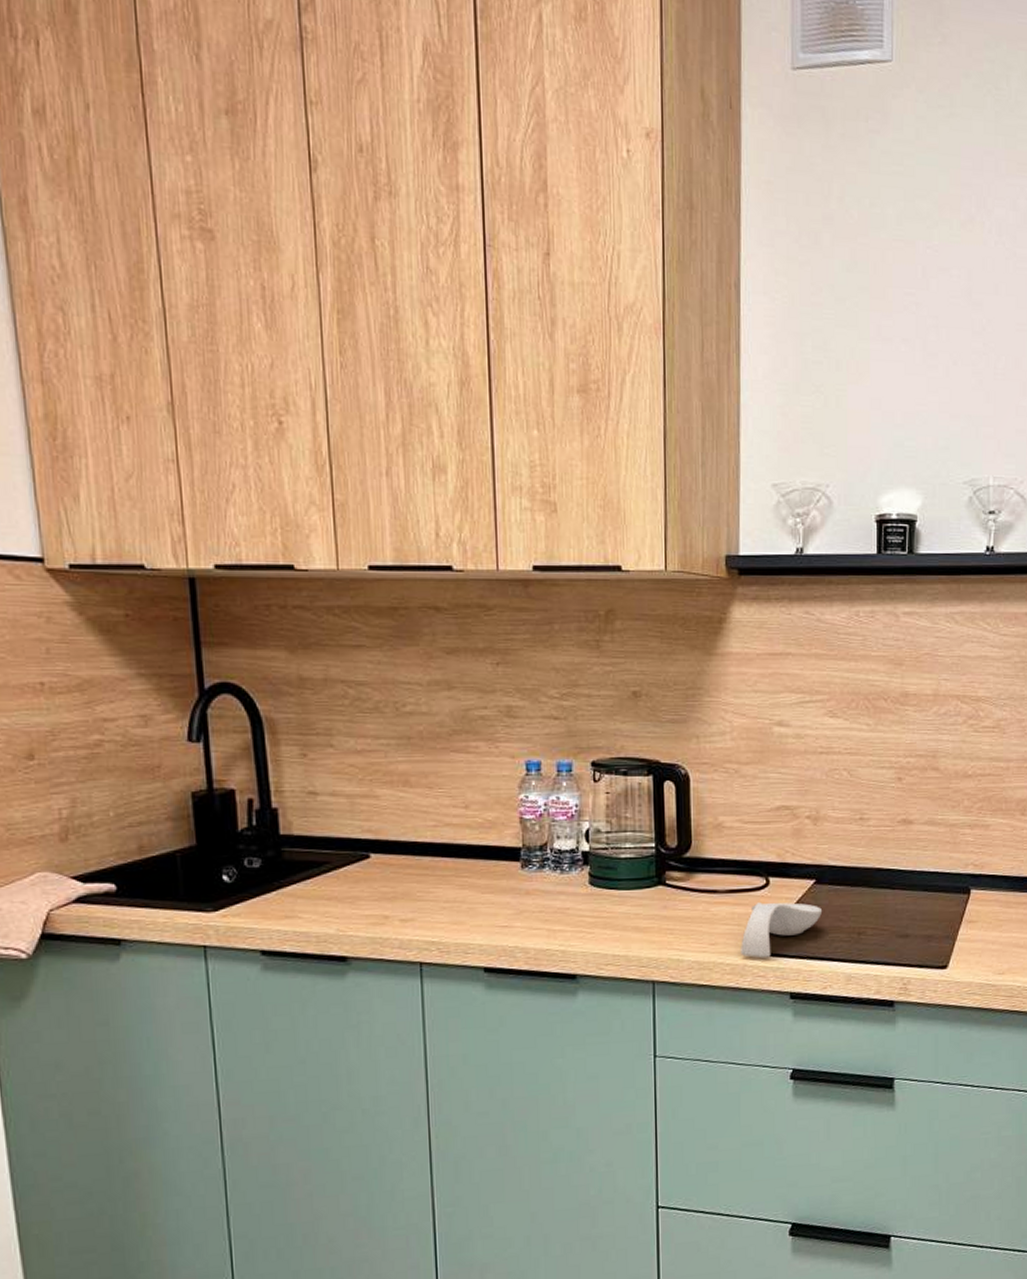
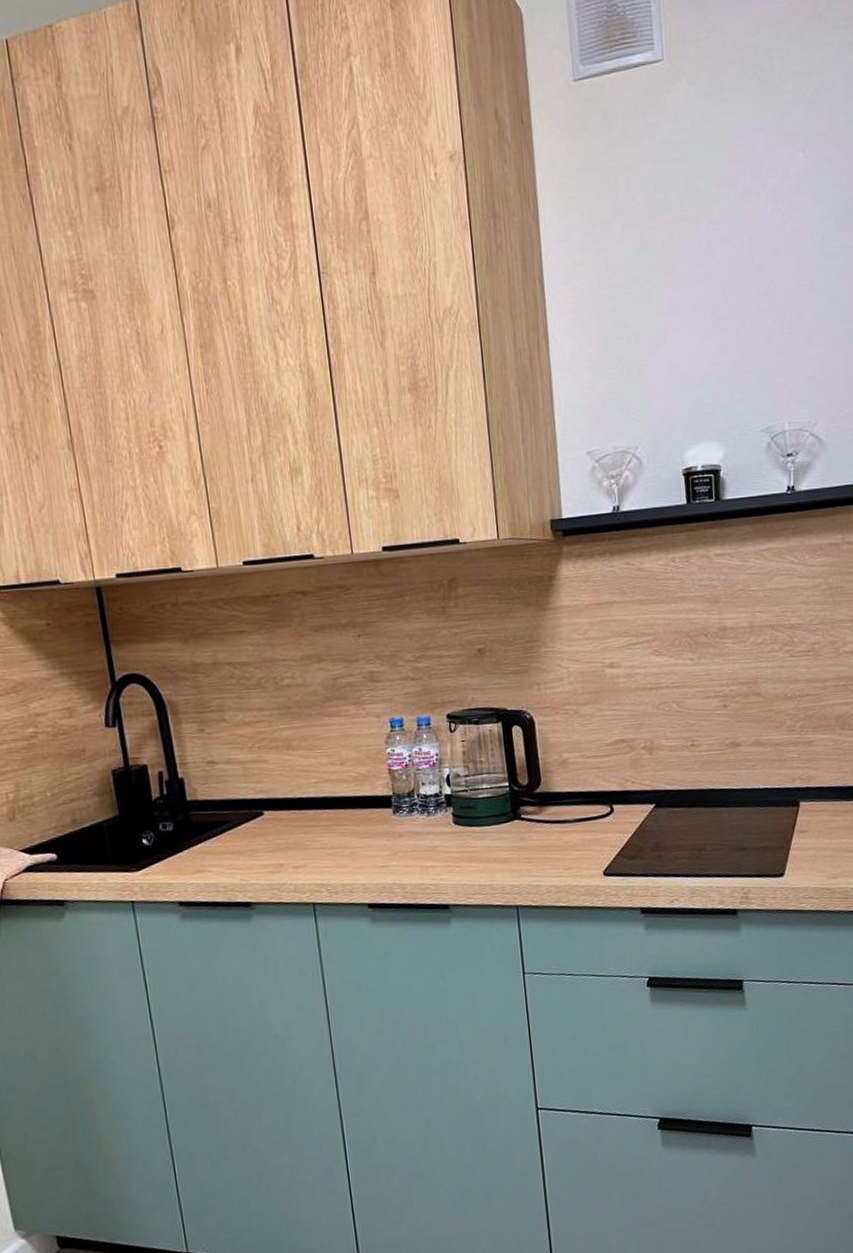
spoon rest: present [741,902,822,958] -> none [592,826,663,879]

